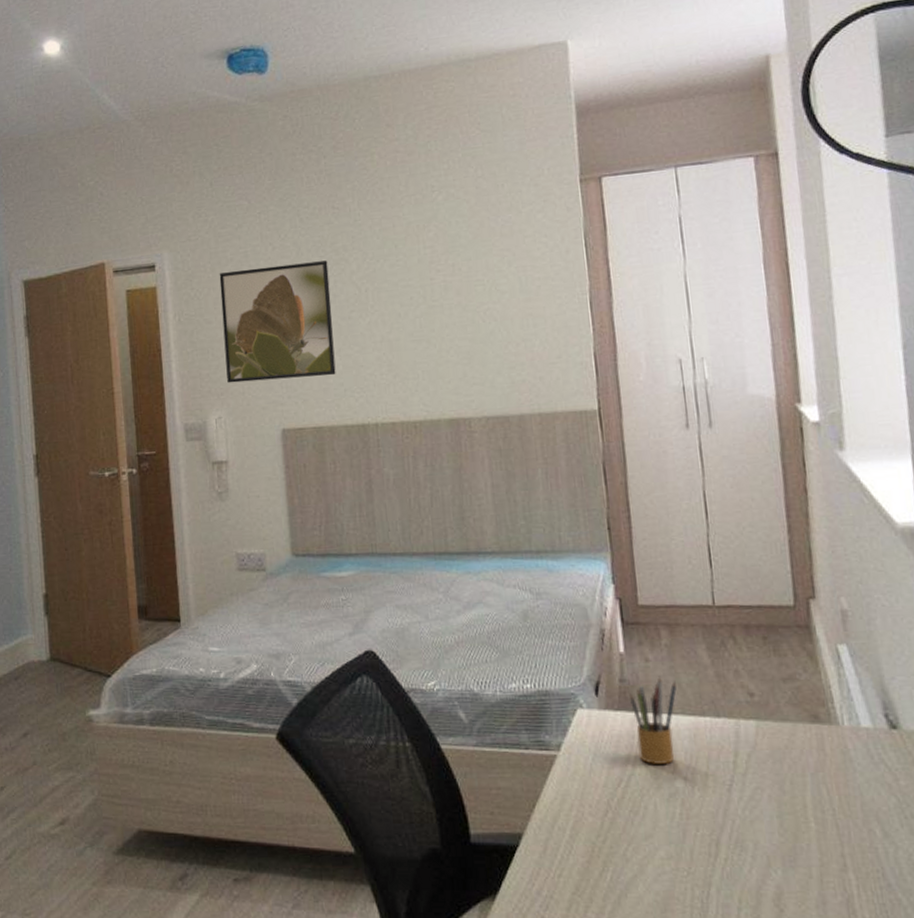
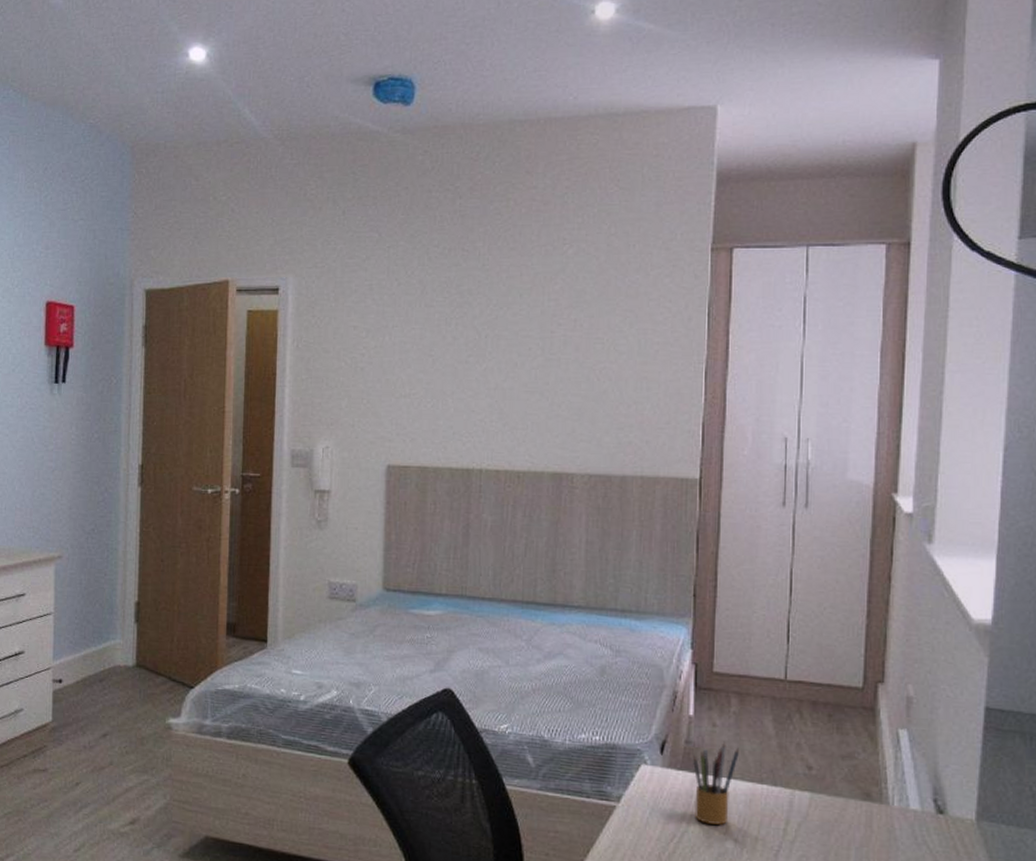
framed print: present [219,260,336,383] -> none [338,302,451,418]

